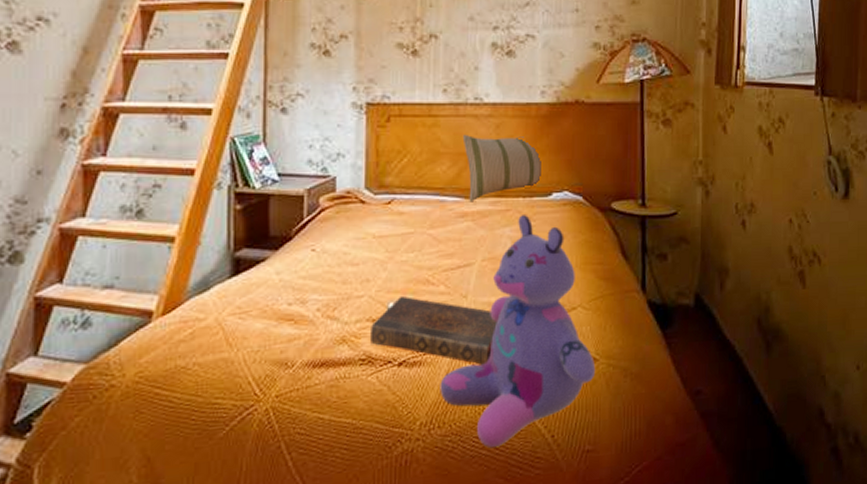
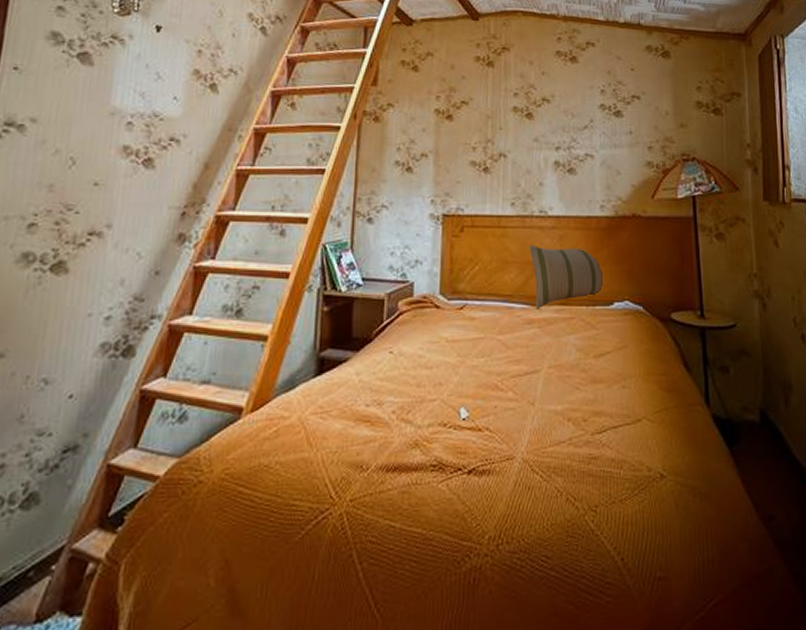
book: present [371,295,497,365] -> none [442,400,564,477]
toy: present [440,215,596,449] -> none [508,323,664,570]

